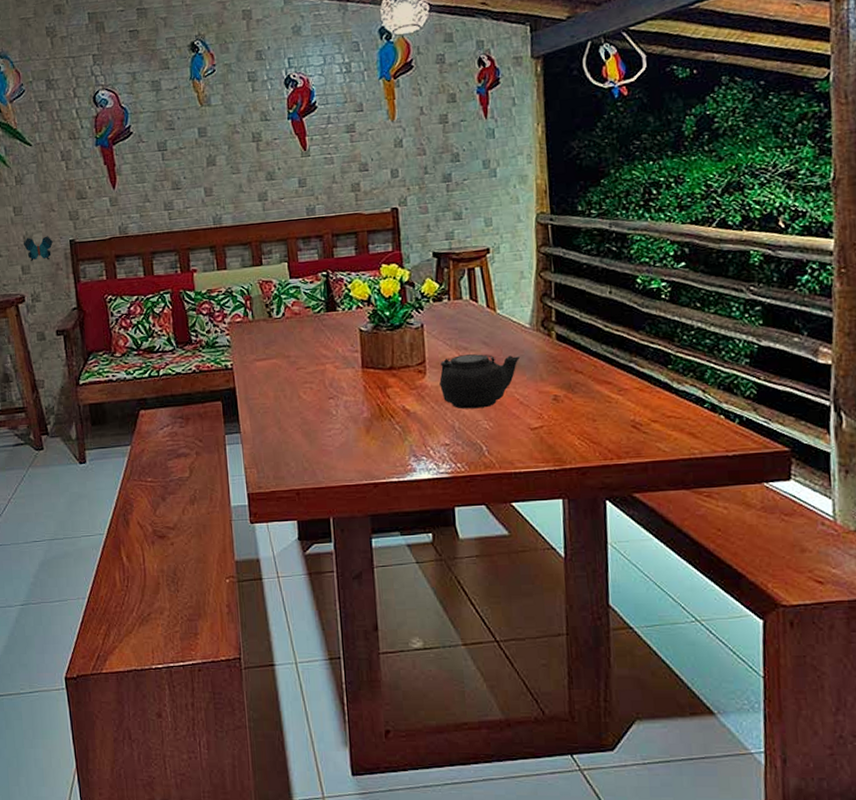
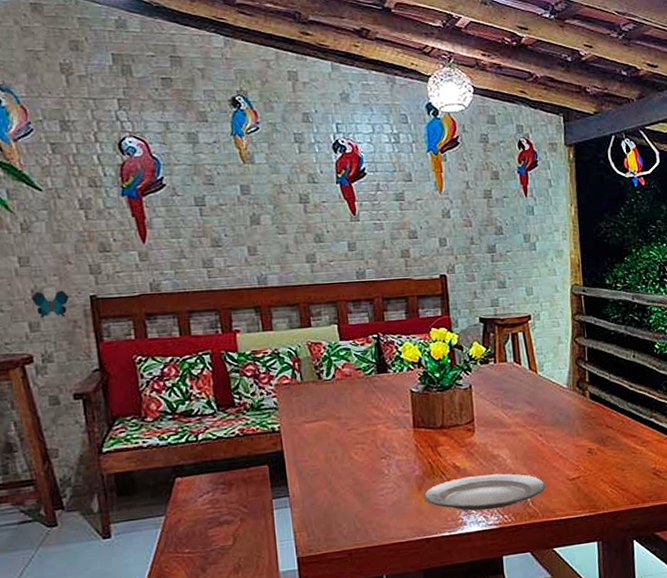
plate: none [371,419,504,458] -> present [423,473,546,511]
teapot: present [439,354,521,409] -> none [487,412,560,464]

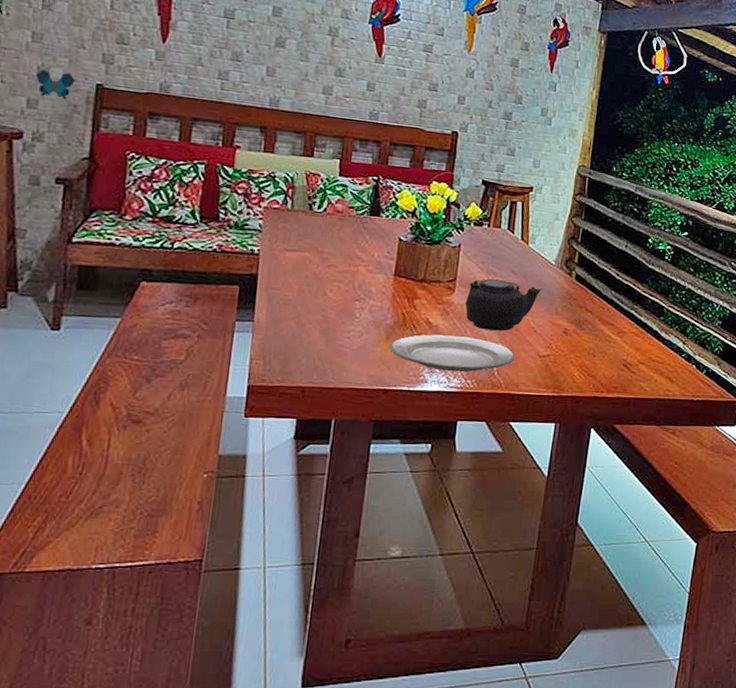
teapot: none [487,412,560,464] -> present [465,279,542,331]

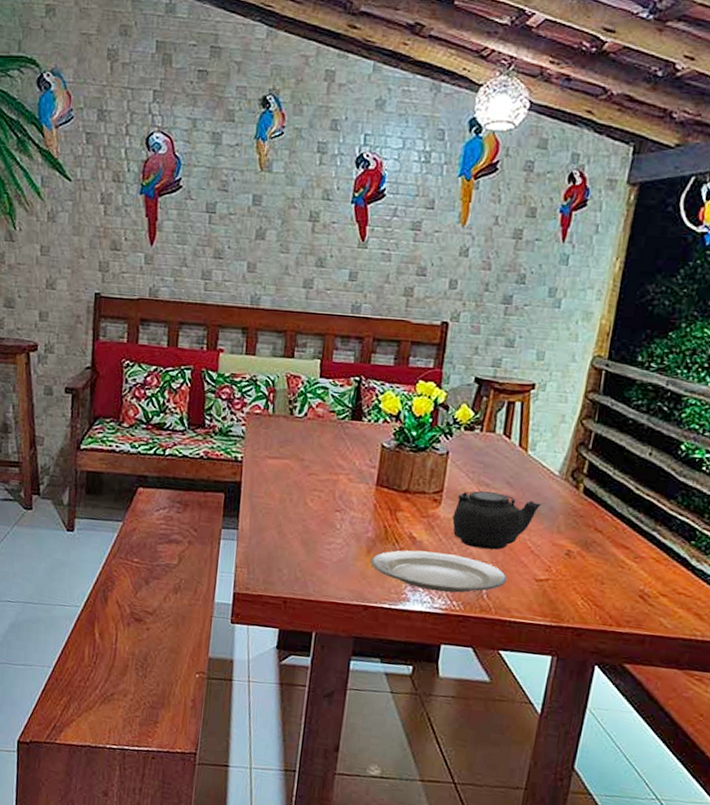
decorative butterfly: present [35,69,75,100] -> none [45,282,77,311]

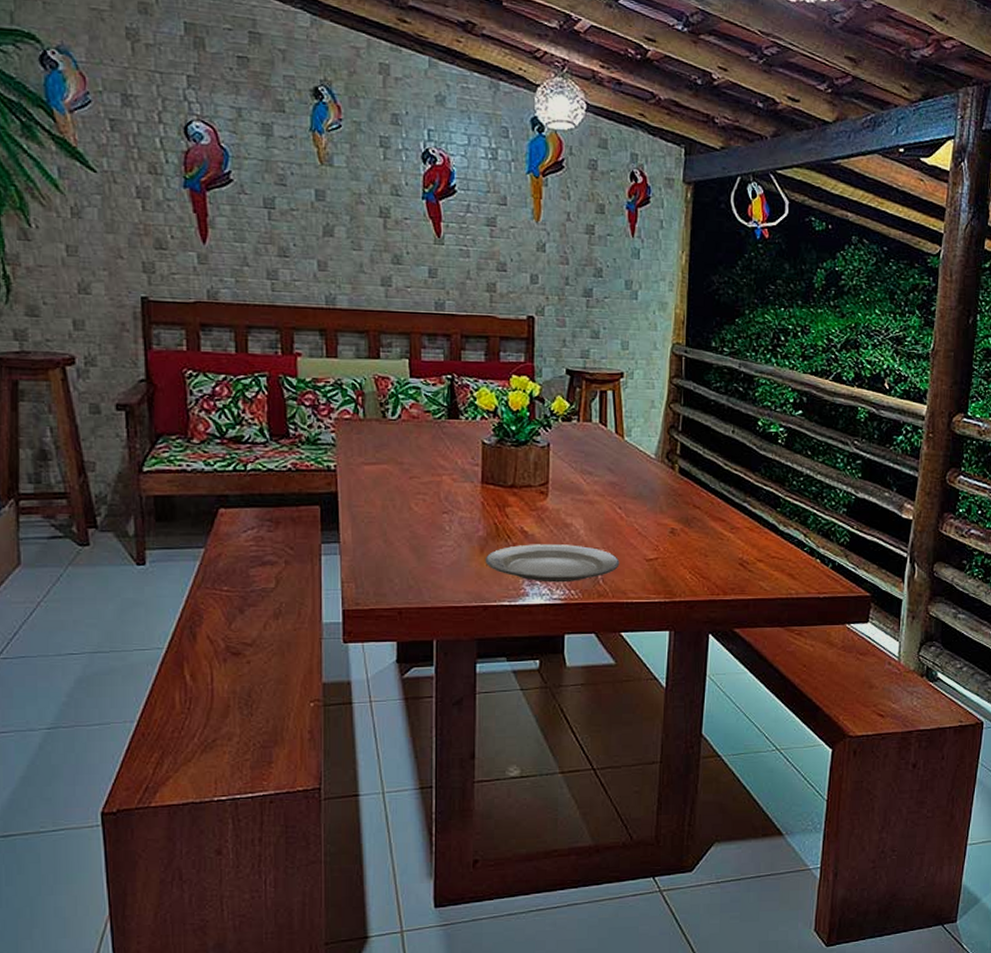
teapot: present [452,491,542,550] -> none [561,480,643,536]

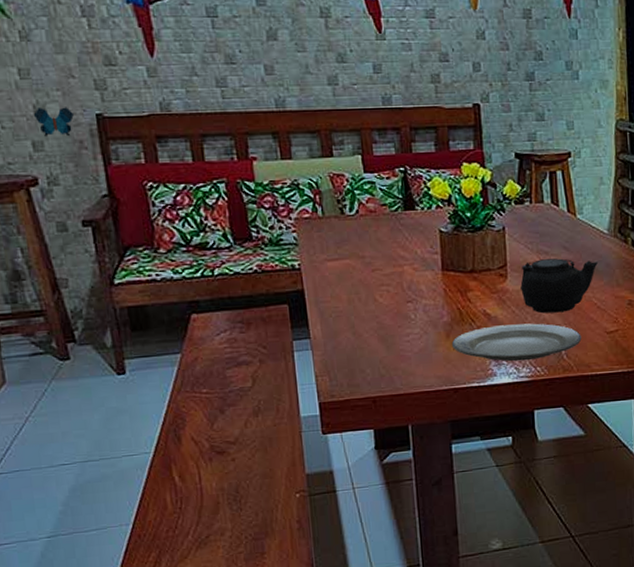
decorative butterfly: none [77,286,118,318] -> present [33,107,74,138]
teapot: none [561,480,643,536] -> present [520,258,599,314]

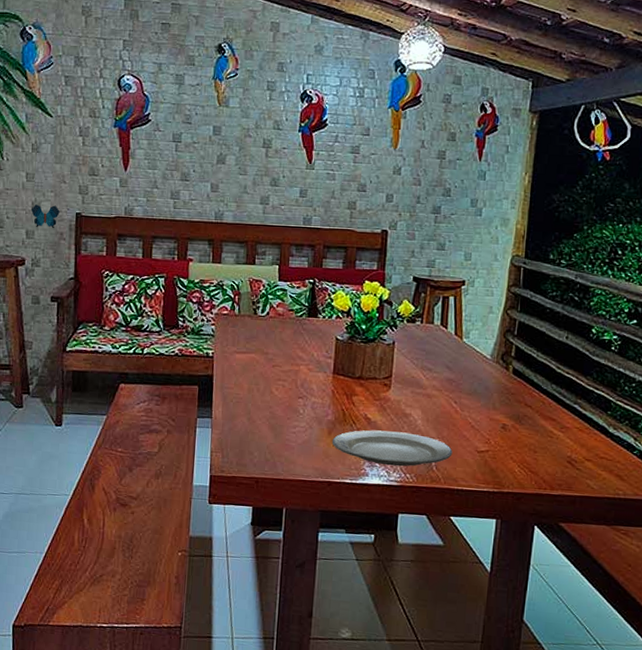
teapot: present [520,258,599,314] -> none [401,375,478,427]

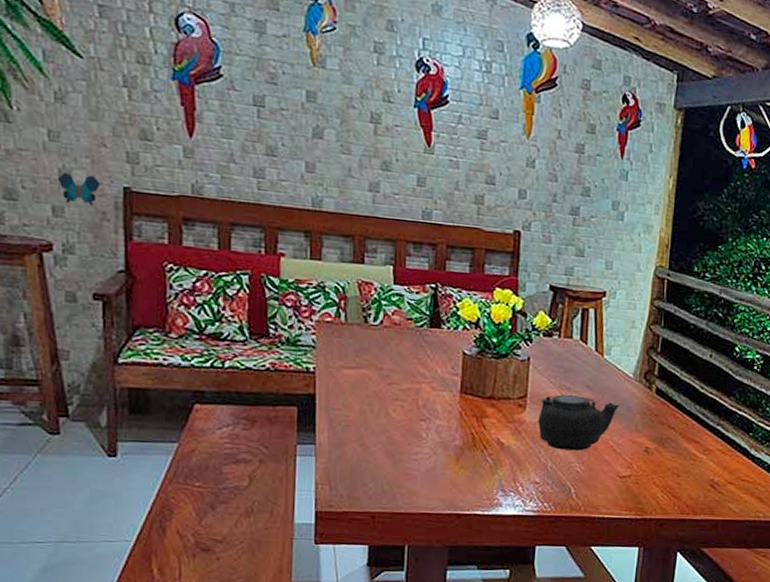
plate: present [331,430,453,467] -> none [460,455,593,495]
teapot: none [401,375,478,427] -> present [538,395,620,451]

